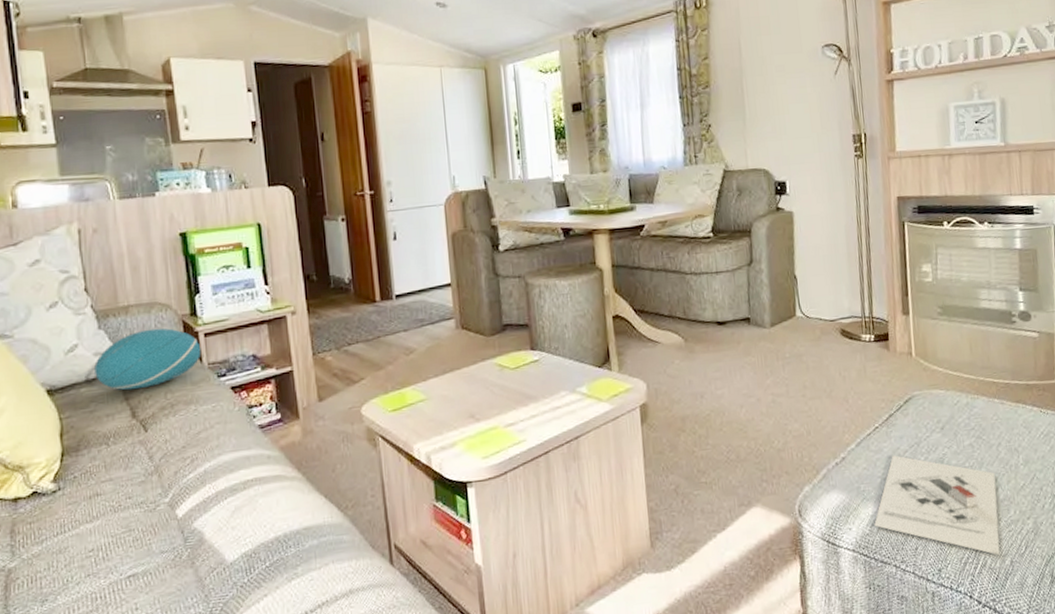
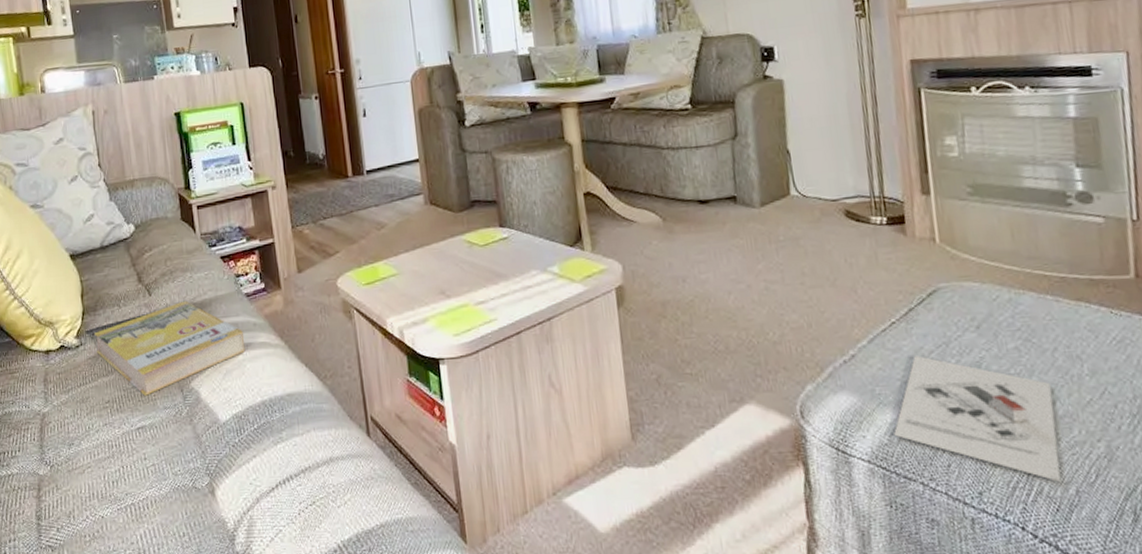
book: none [76,435,258,541] -> present [94,300,246,396]
cushion: present [94,328,201,391] -> none [107,200,195,257]

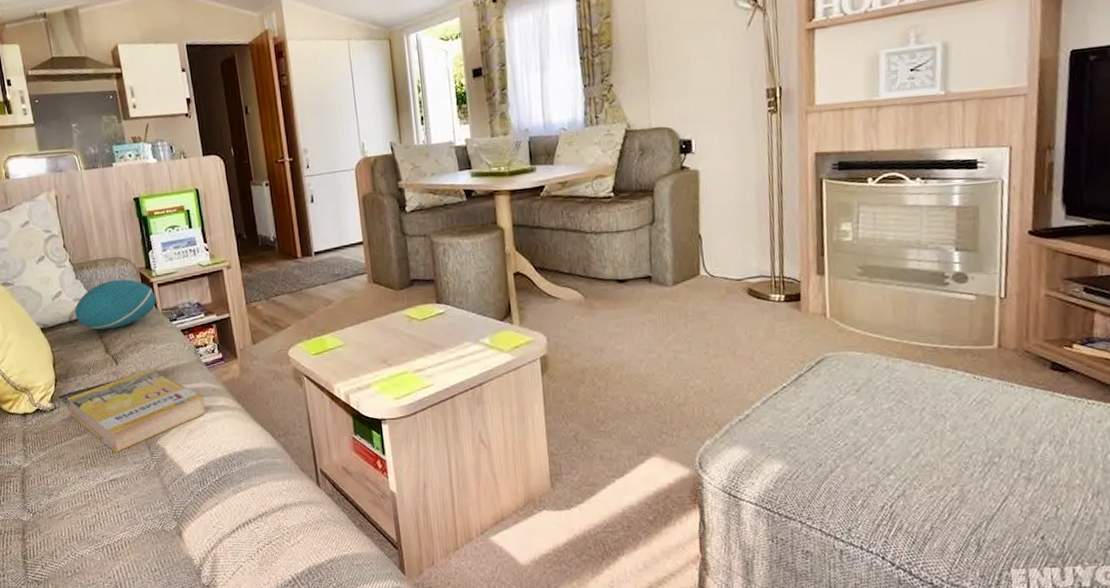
cushion: none [107,200,195,257] -> present [75,279,156,330]
architectural model: present [894,356,1062,482] -> none [779,415,919,520]

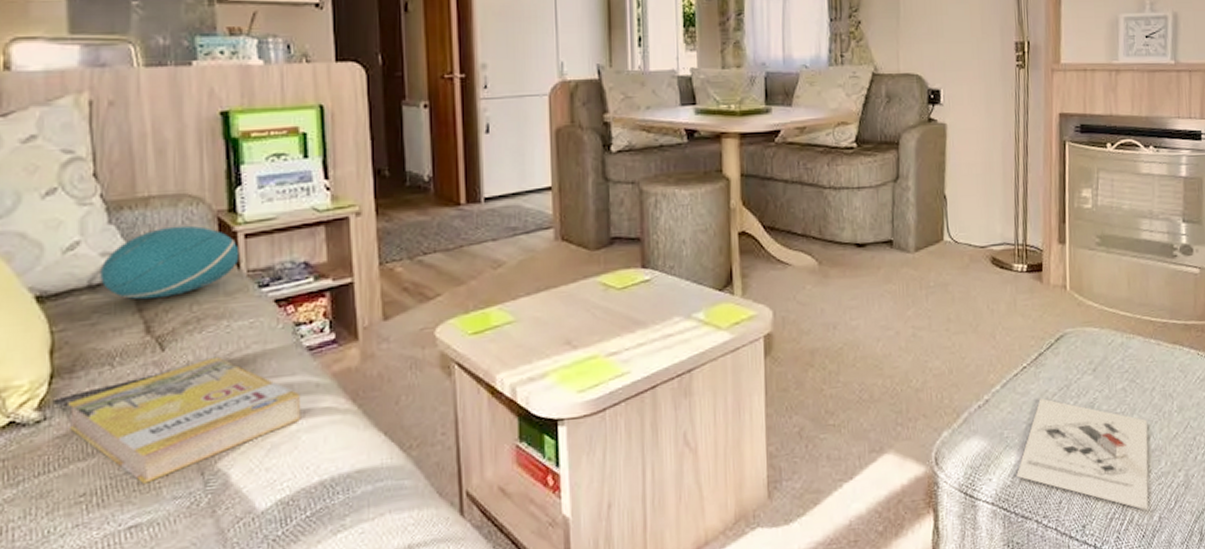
architectural model: none [779,415,919,520] -> present [1016,398,1149,510]

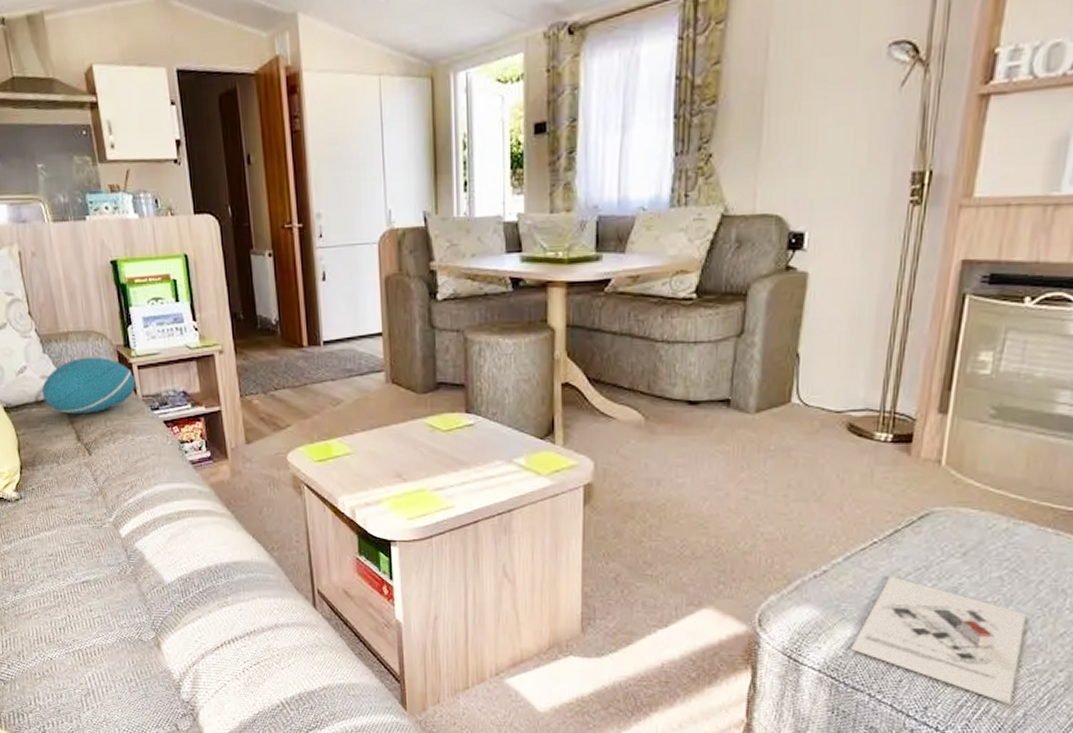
book: present [68,356,302,484] -> none [34,463,191,552]

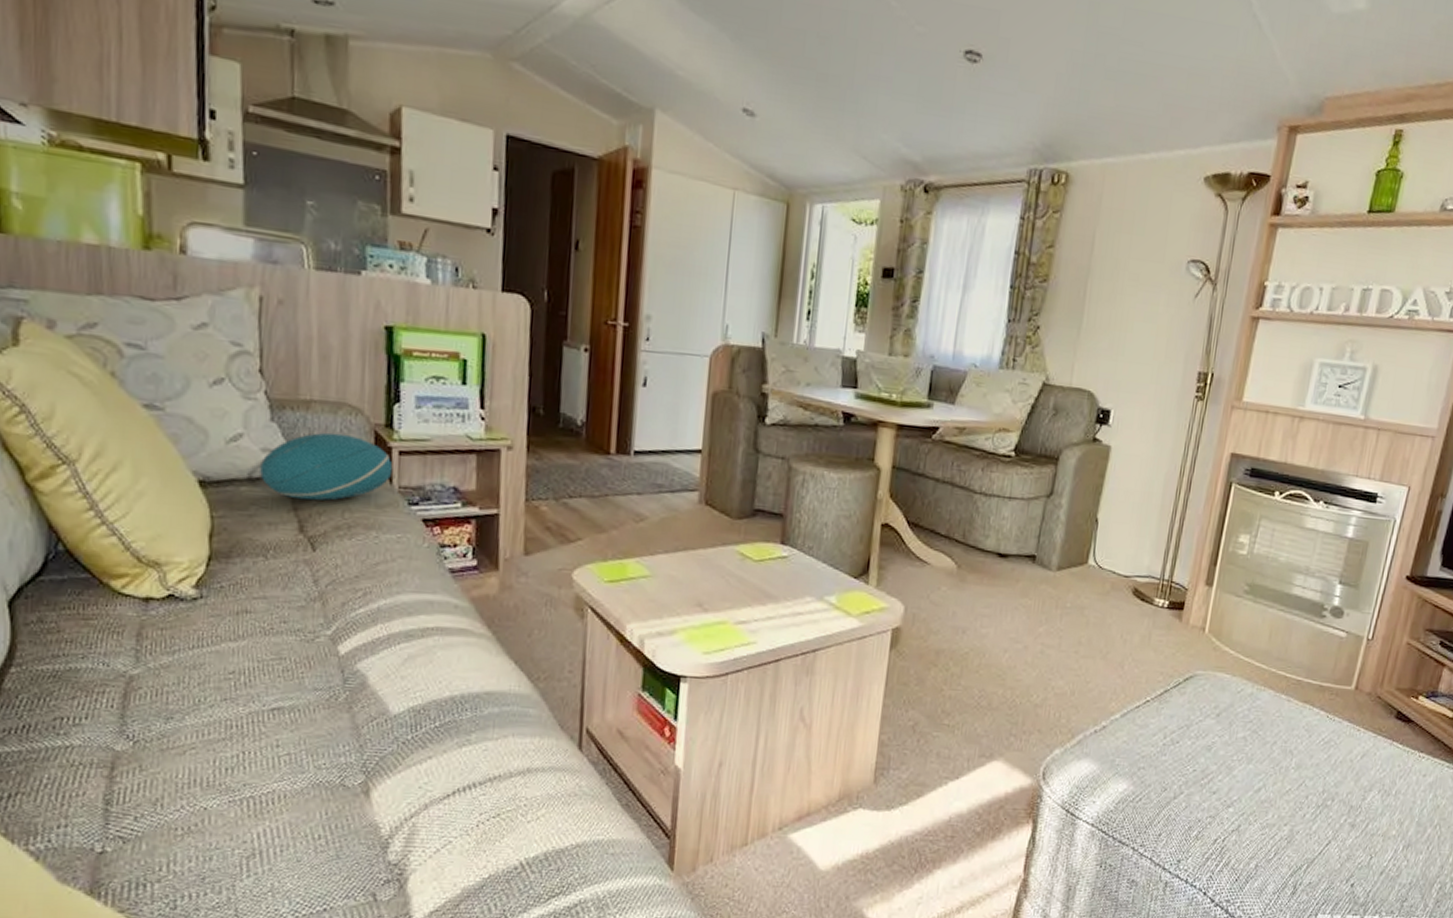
architectural model: present [851,576,1026,704] -> none [1121,734,1262,856]

